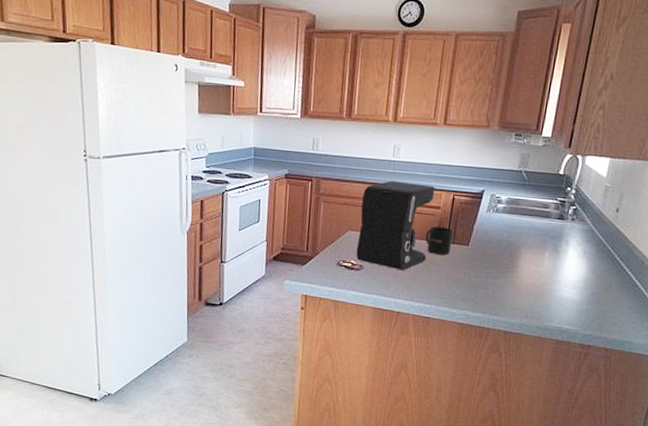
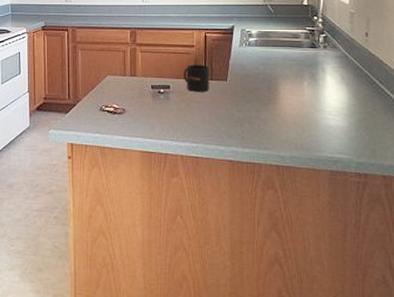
coffee maker: present [356,180,435,271] -> none [117,24,187,111]

